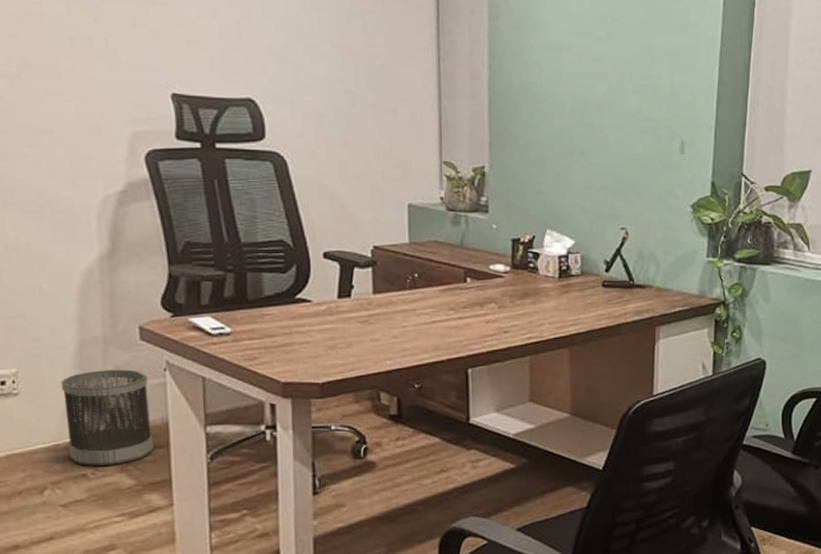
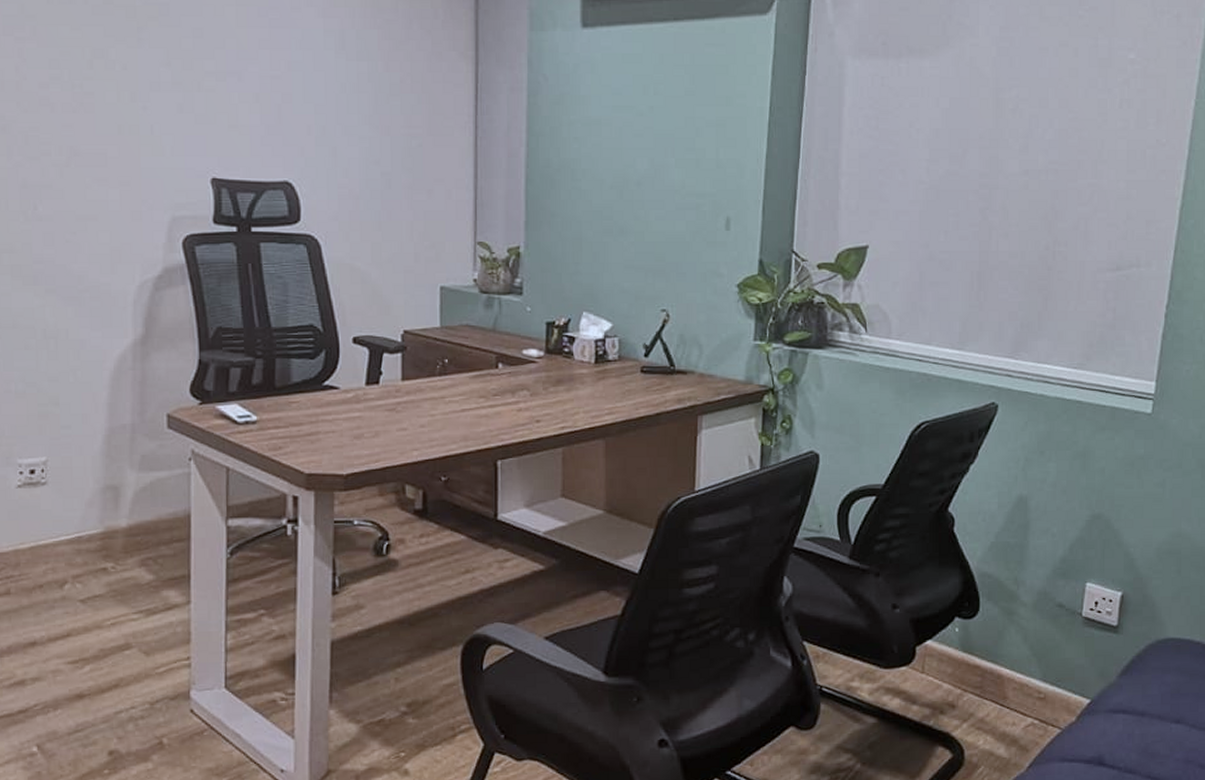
wastebasket: present [61,369,154,466] -> none [88,459,175,559]

